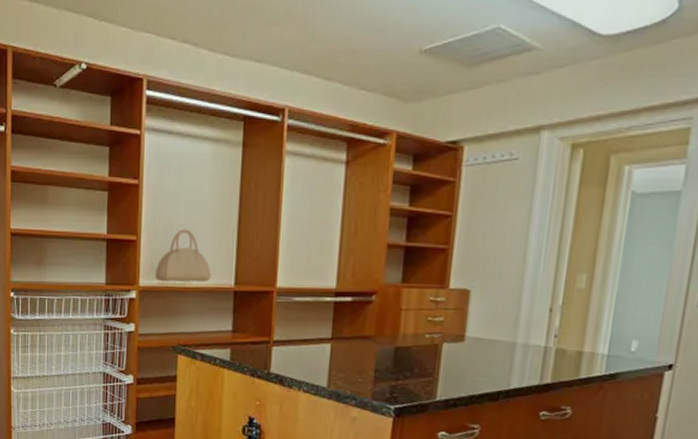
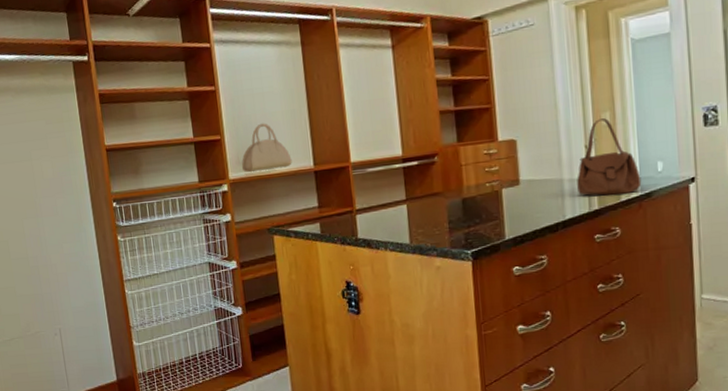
handbag: none [530,280,609,372] -> present [577,118,642,196]

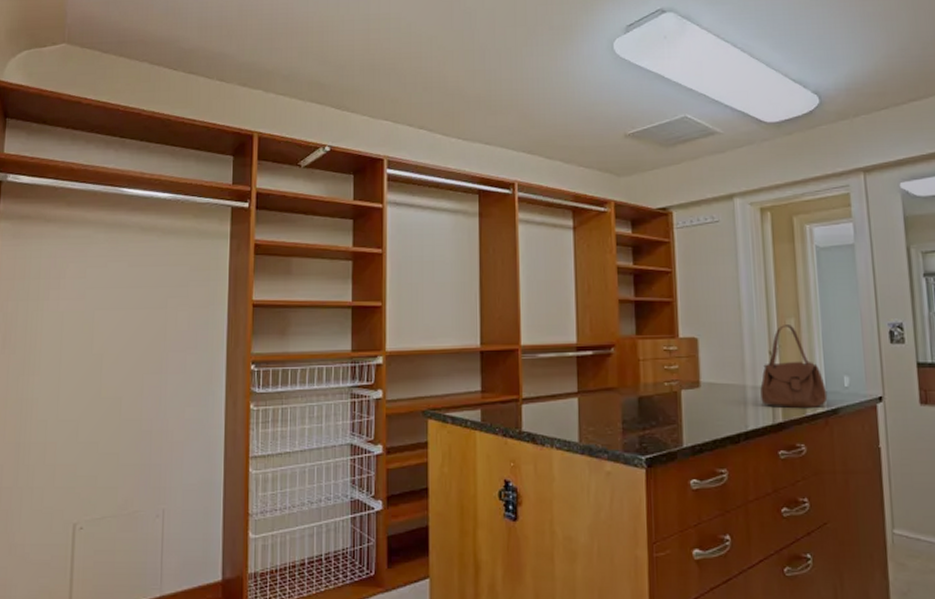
handbag: present [241,123,292,173] -> none [401,293,457,346]

